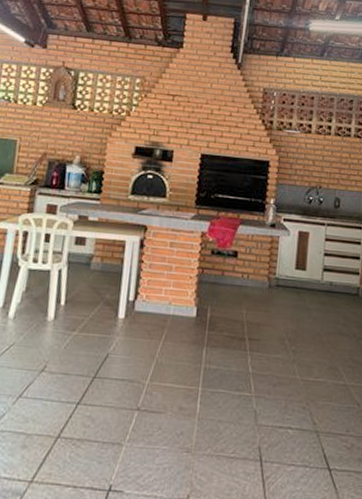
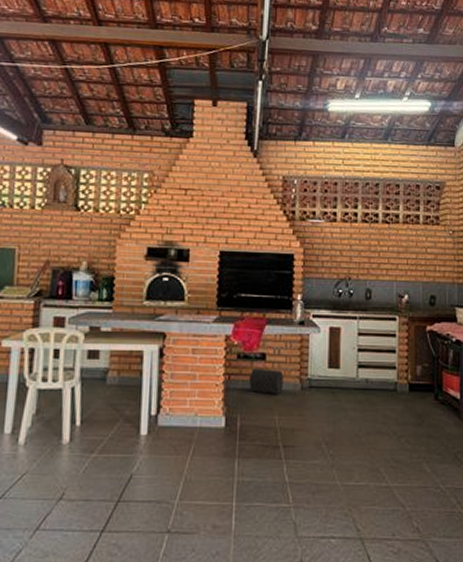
cylinder: none [220,264,253,290] -> present [249,368,284,394]

